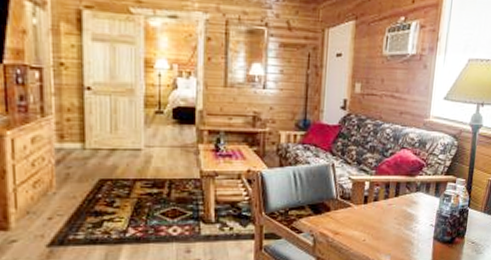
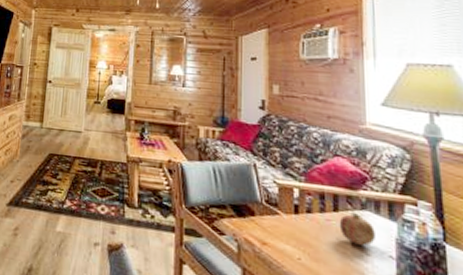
fruit: none [397,194,424,220] -> present [339,211,375,246]

